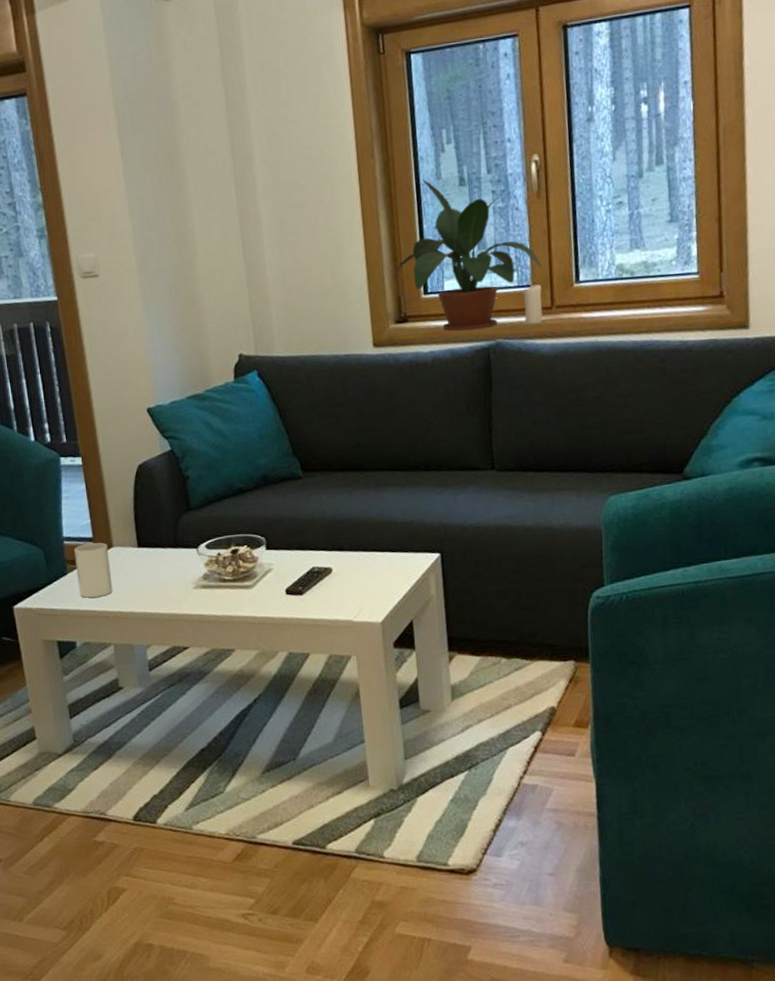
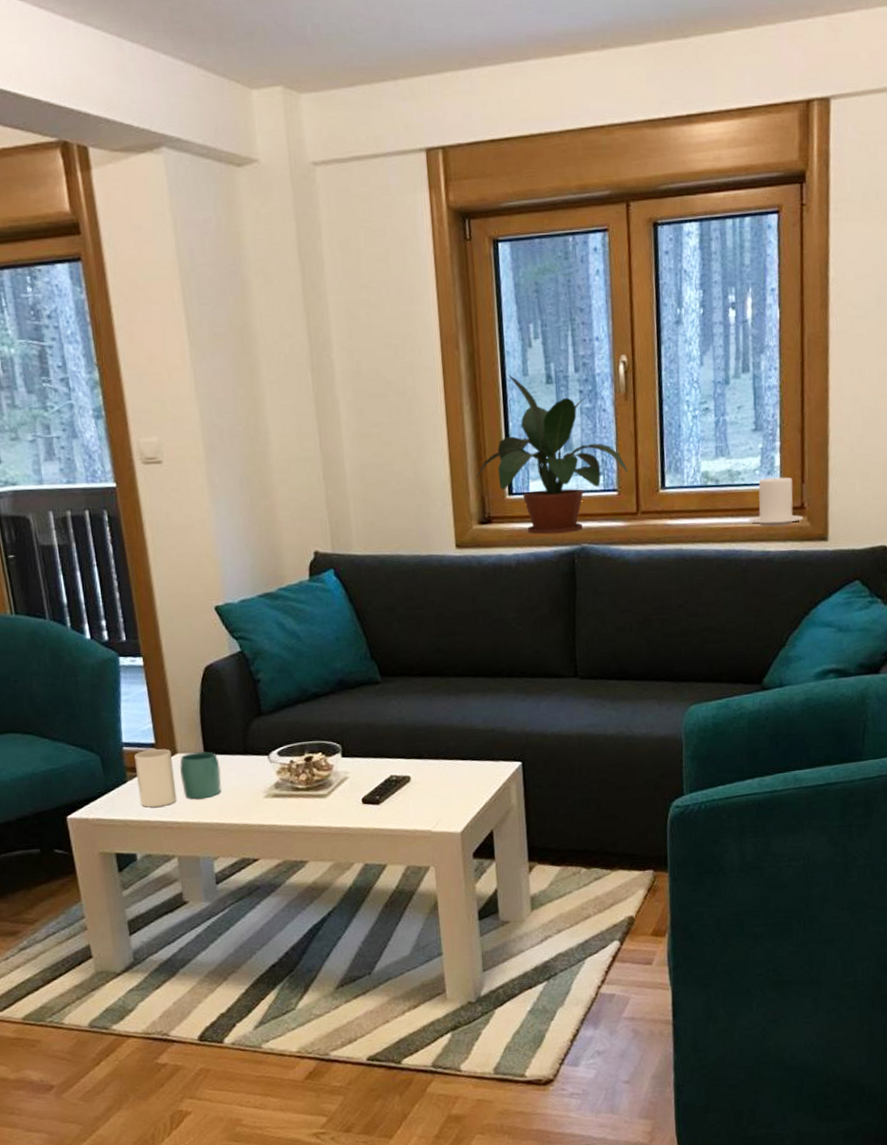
mug: none [115,545,154,590] -> present [180,751,221,799]
candle: present [522,284,543,325] -> none [607,488,628,530]
candle: none [666,266,723,317] -> present [749,477,804,527]

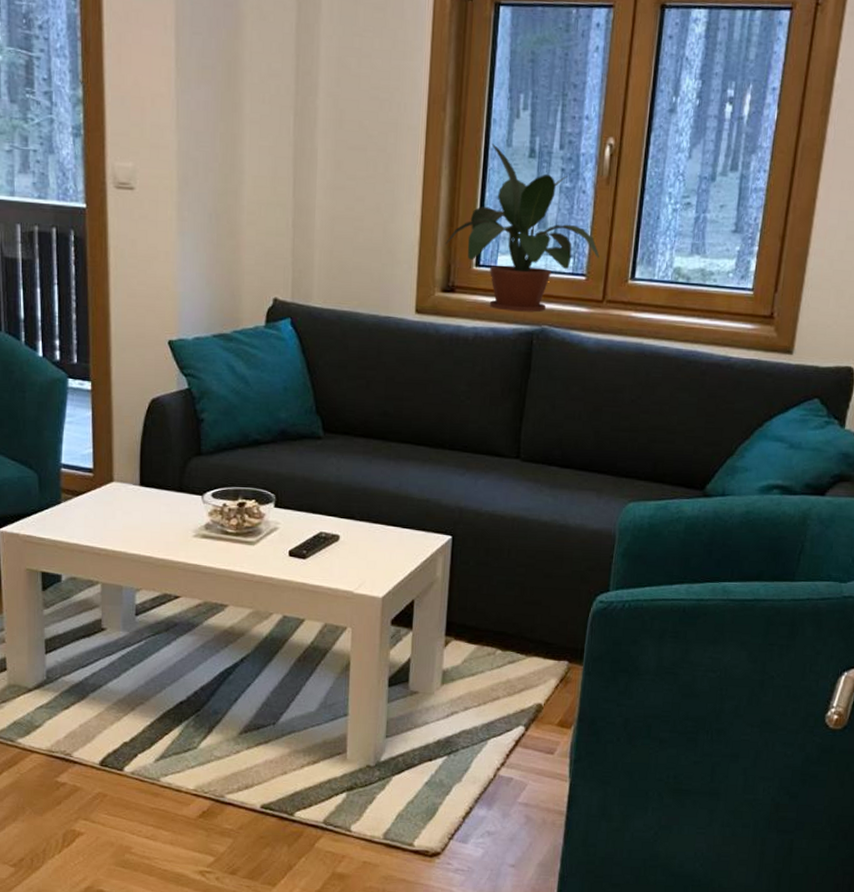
cup: present [134,749,177,808] -> none [71,474,109,532]
mug: present [180,751,221,799] -> none [114,483,154,529]
candle: present [749,477,804,527] -> none [715,282,771,334]

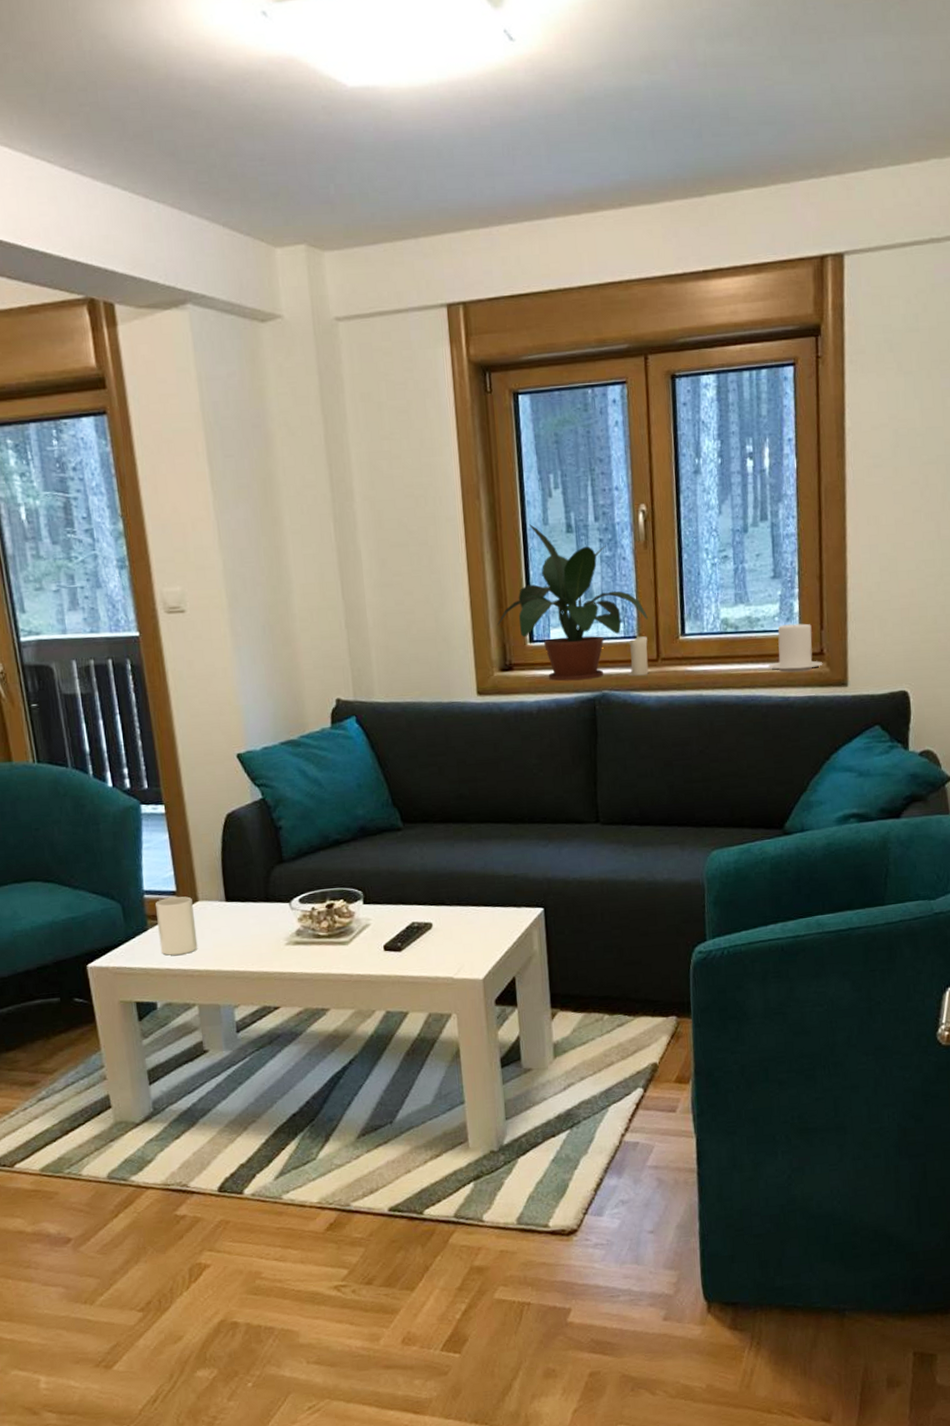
cup: none [71,474,109,532] -> present [155,896,198,956]
candle: none [570,273,596,316] -> present [628,635,649,676]
candle: none [715,282,771,334] -> present [768,623,823,673]

